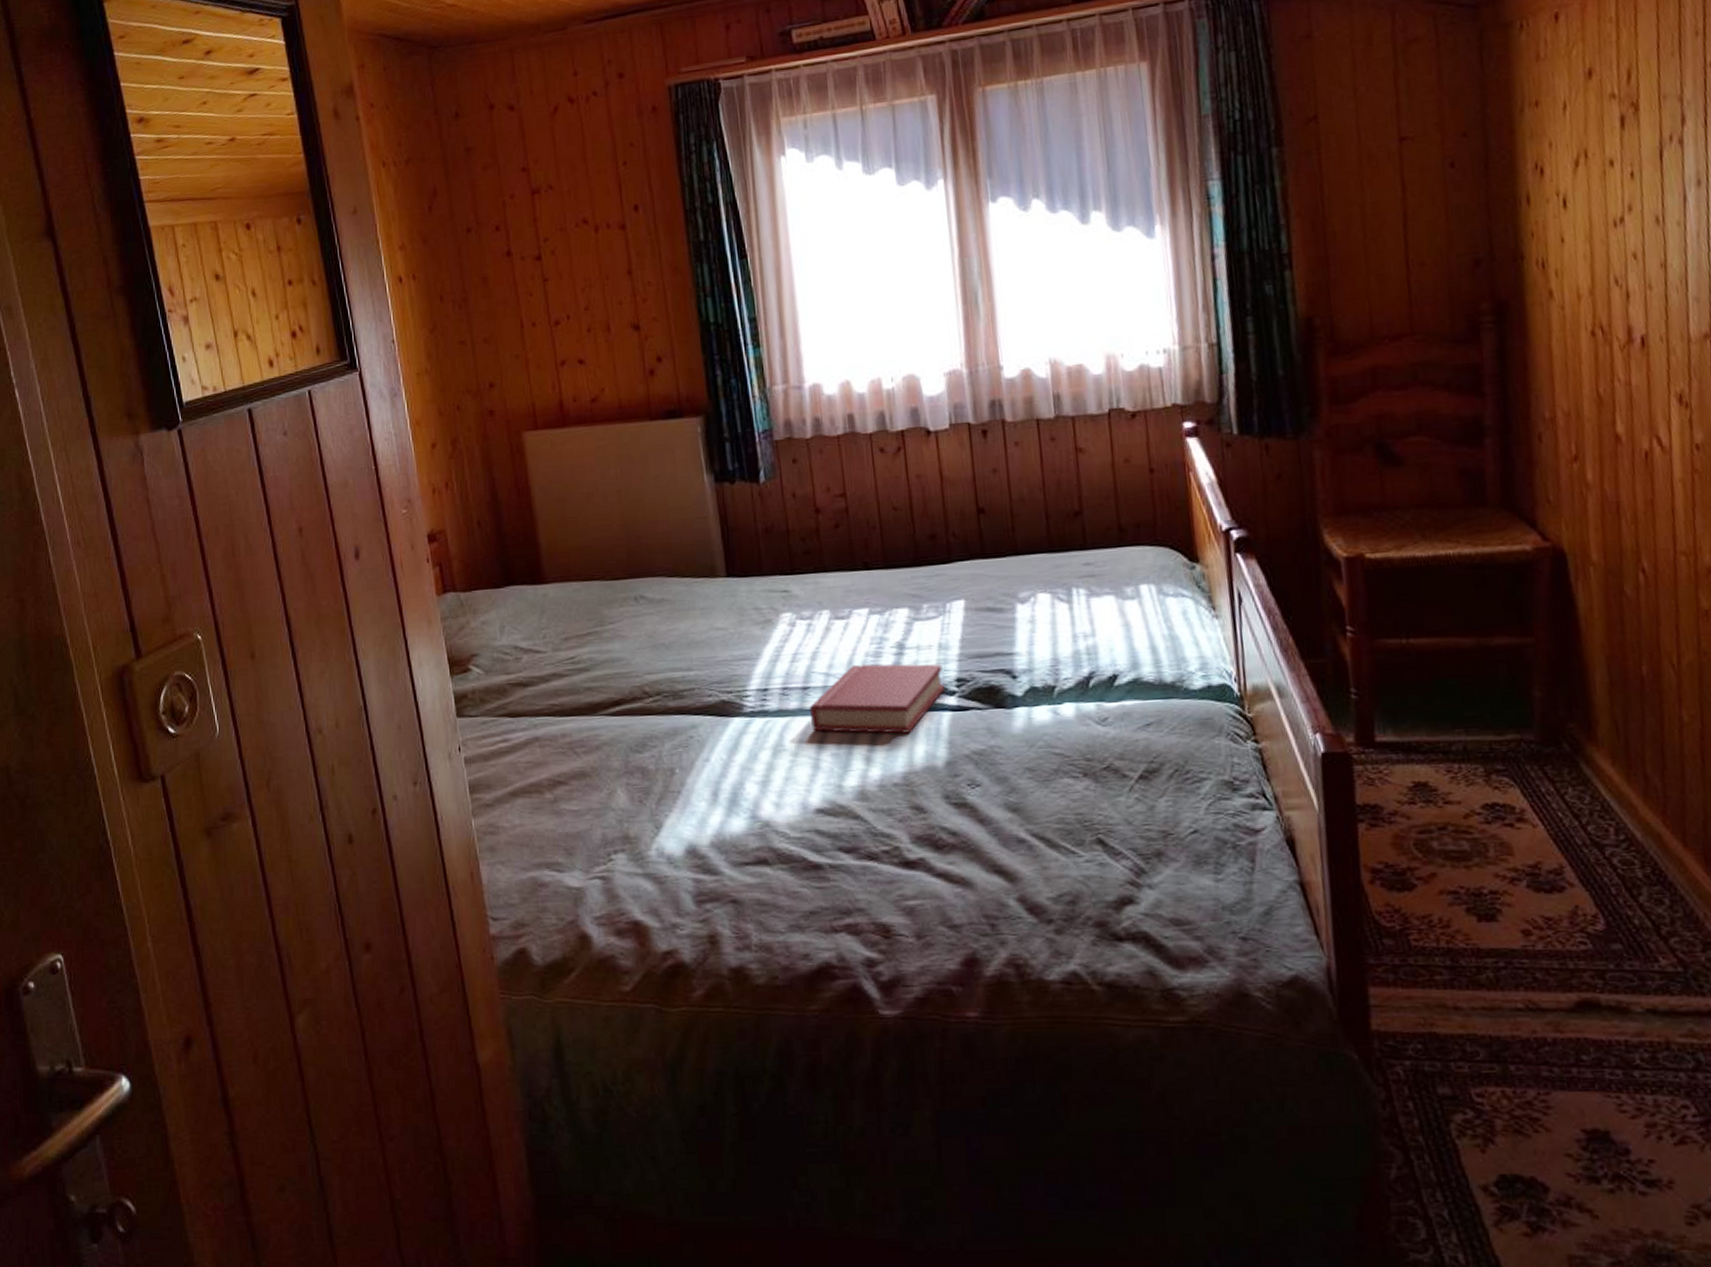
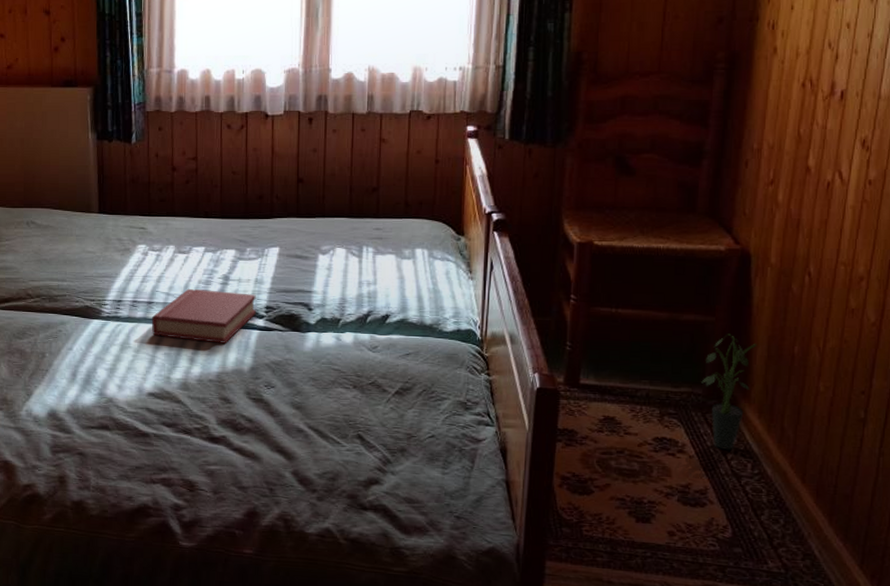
potted plant: none [1531,657,1595,812] -> present [701,333,757,450]

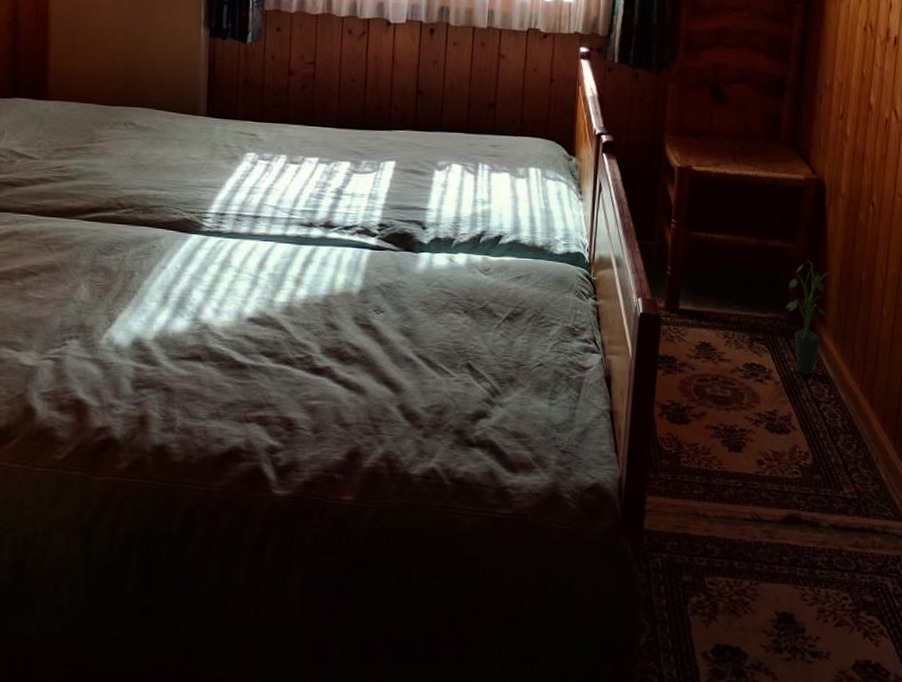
hardback book: present [151,288,256,343] -> none [256,202,370,263]

